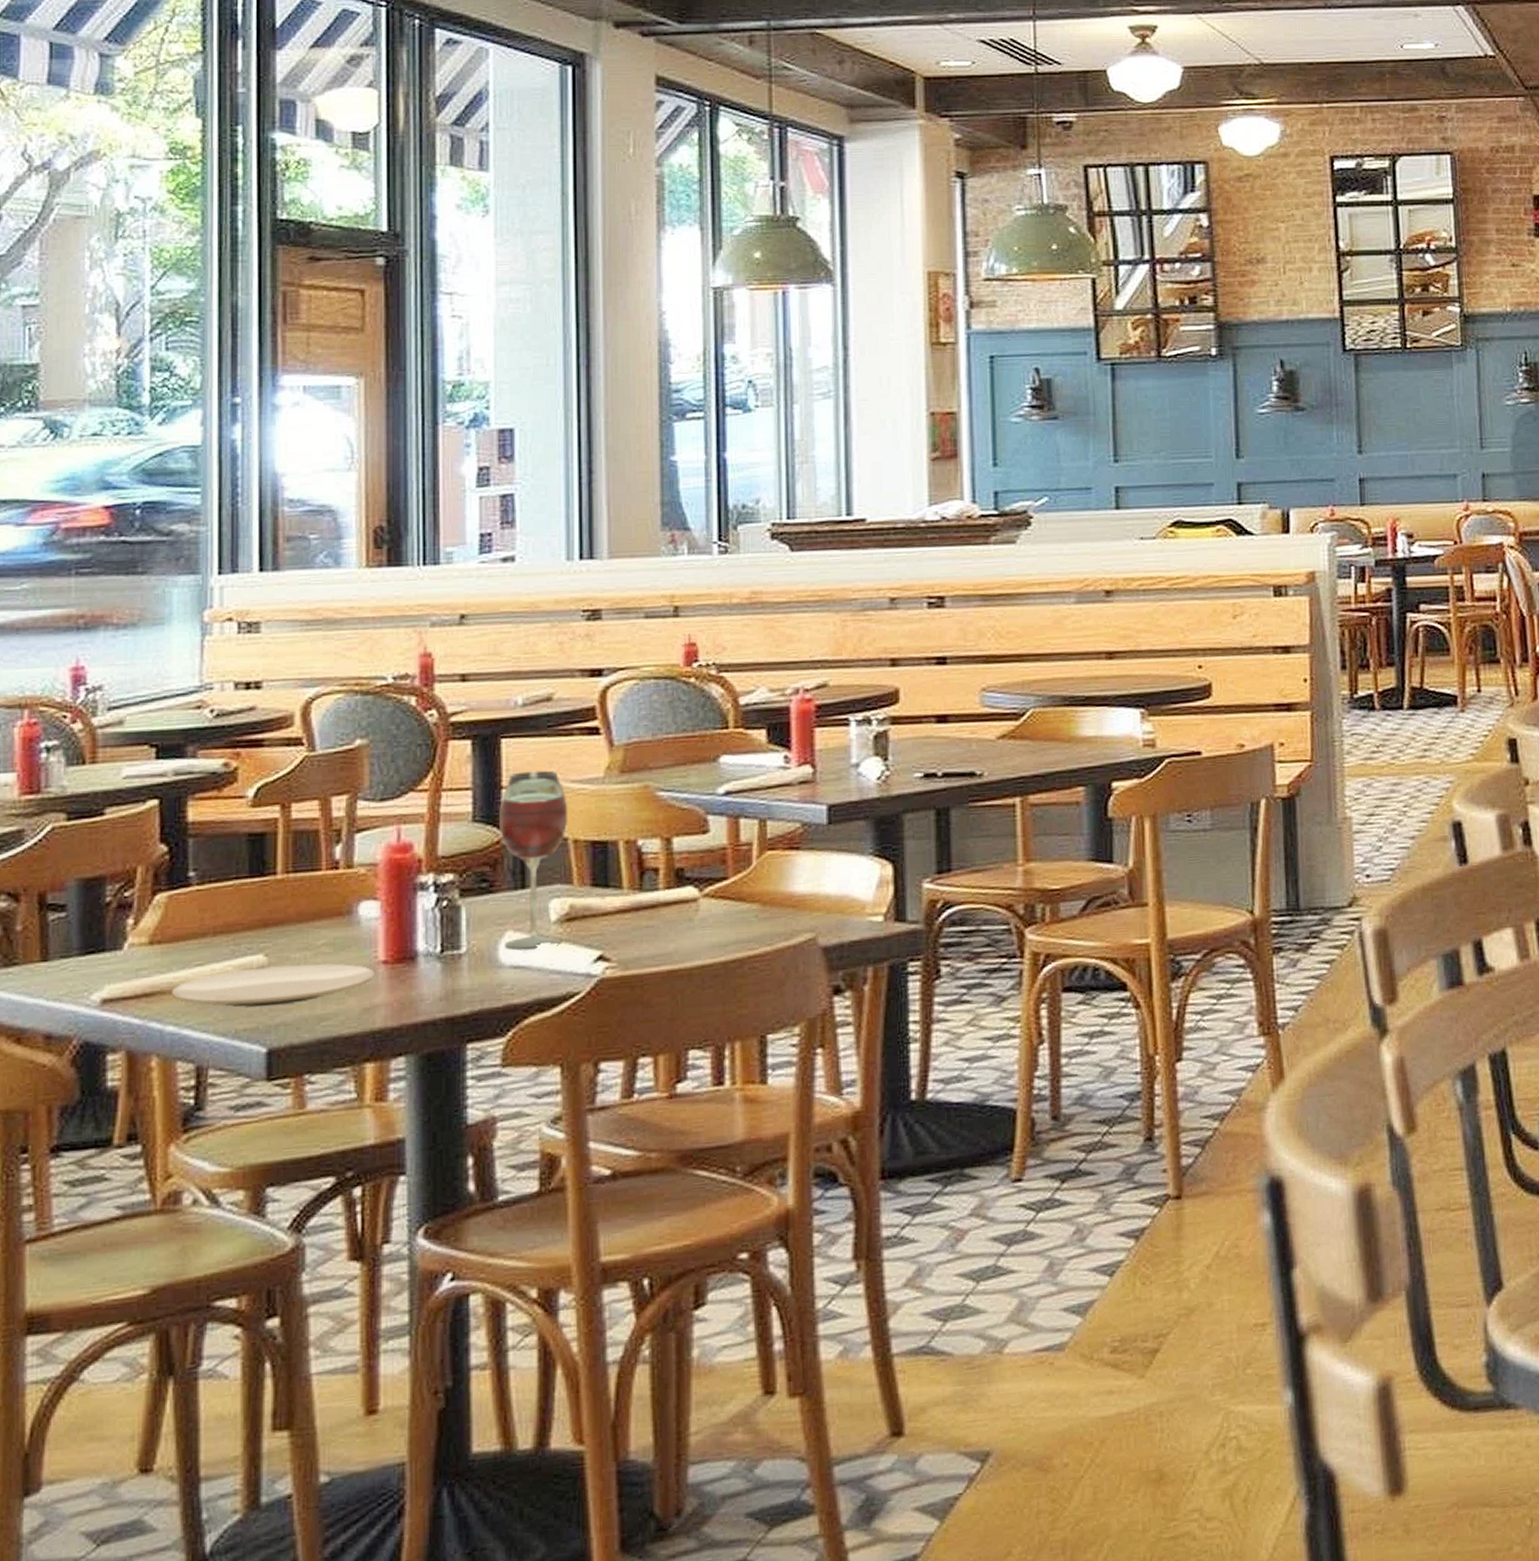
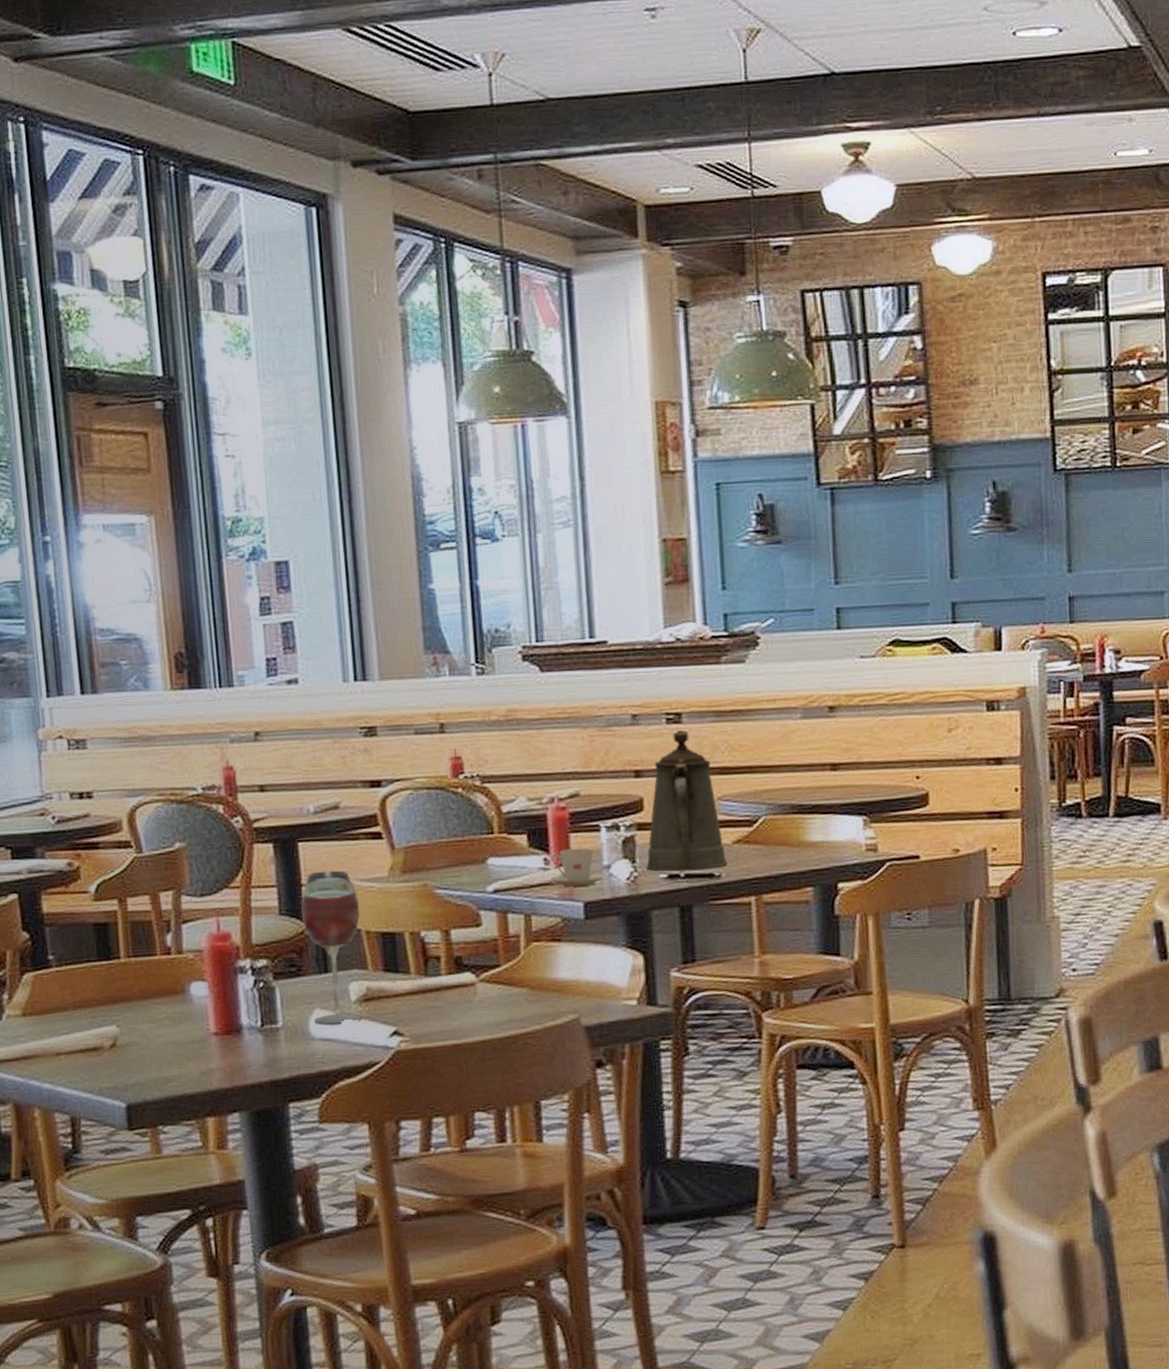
plate: present [171,963,376,1007] -> none [44,1034,209,1069]
teacup: none [791,744,853,788] -> present [550,847,605,887]
coffee pot: none [900,614,991,771] -> present [646,729,728,872]

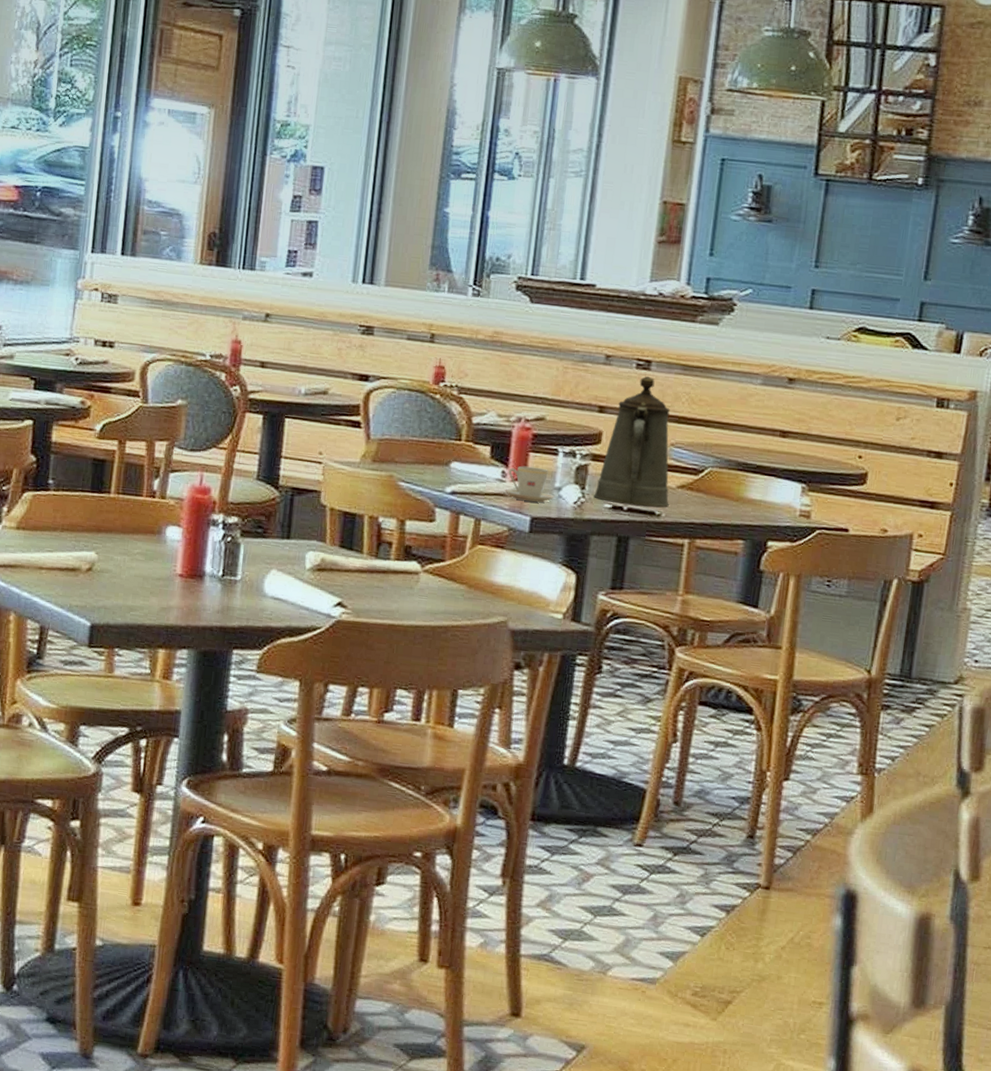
wineglass: present [301,870,362,1026] -> none [269,447,329,589]

